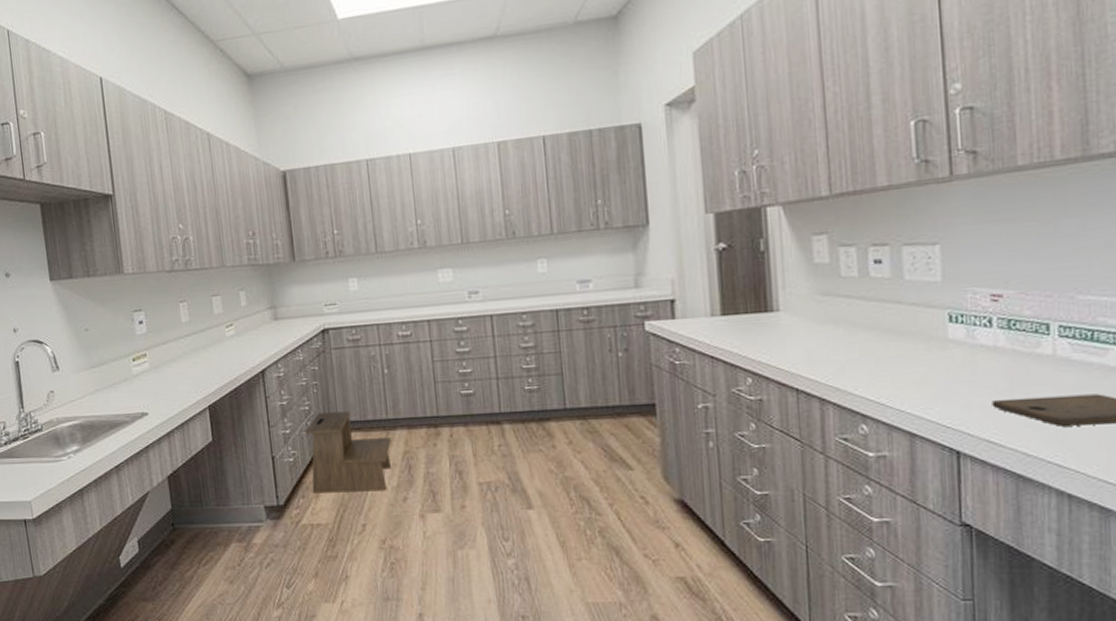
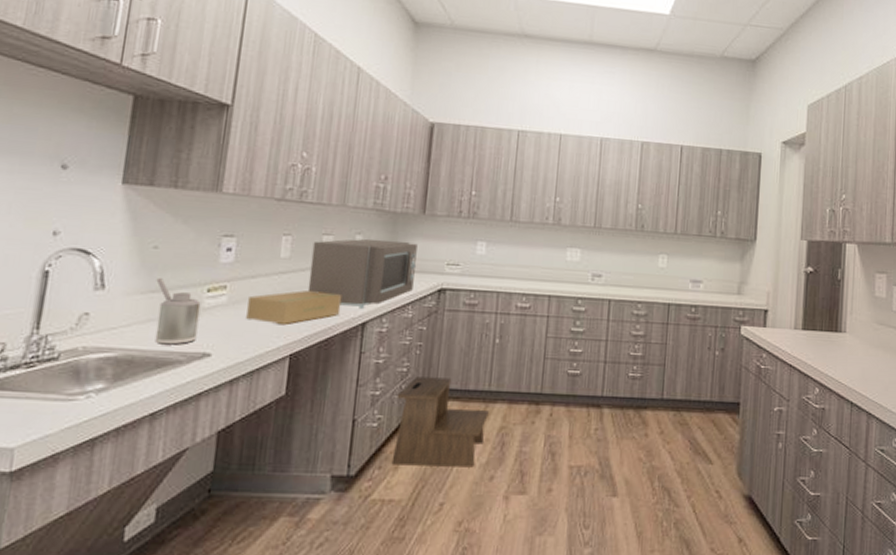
soap dispenser: none [93,355,134,410] -> present [154,278,201,345]
box: none [165,347,241,381] -> present [246,290,342,324]
microwave: none [205,289,299,358] -> present [307,238,418,309]

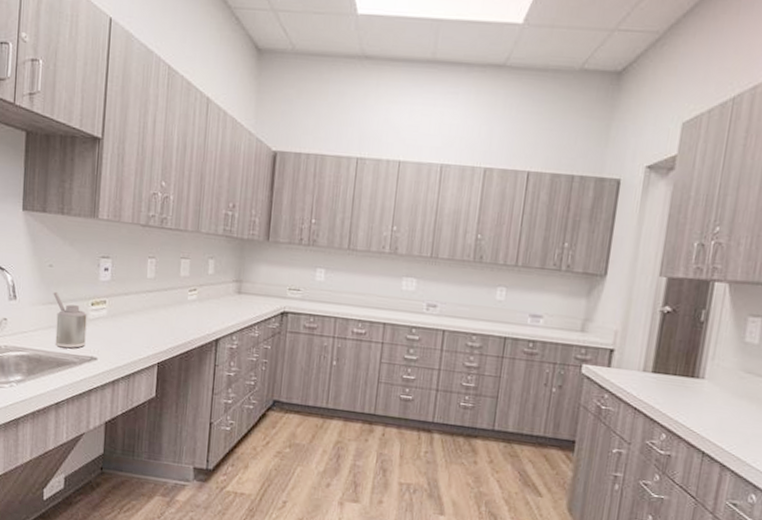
box: present [246,290,342,324] -> none [122,307,199,337]
microwave: present [307,238,418,309] -> none [170,262,262,326]
step stool: present [391,376,489,468] -> none [242,390,326,474]

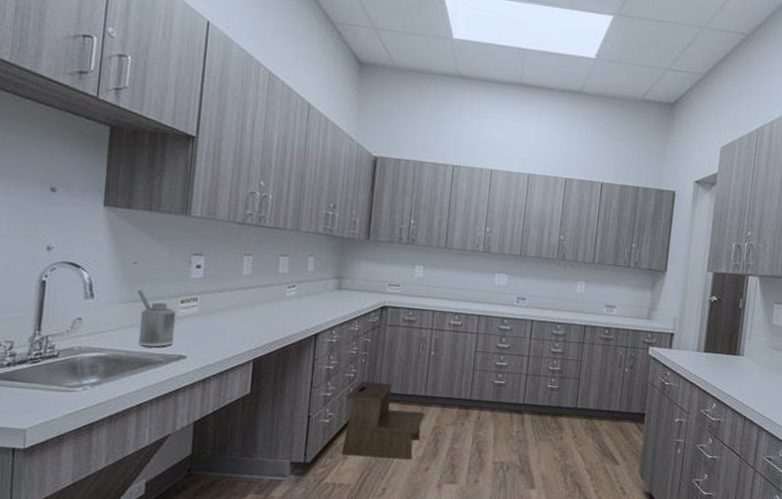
step stool: none [242,390,326,474] -> present [341,381,425,460]

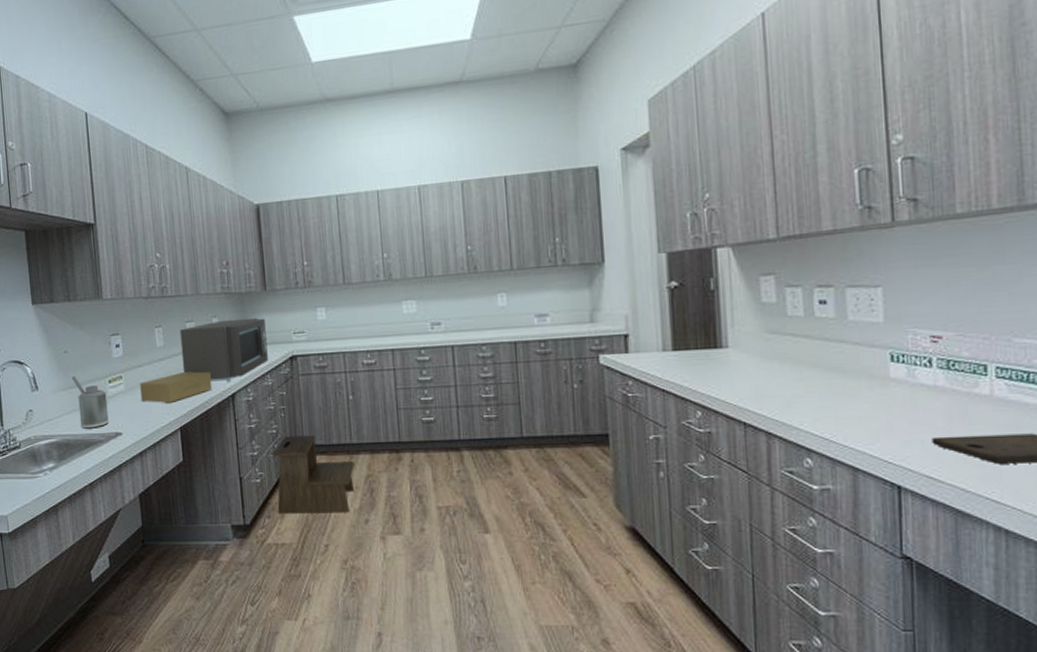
box: none [215,304,297,333] -> present [140,371,213,403]
microwave: none [267,260,363,322] -> present [179,317,268,382]

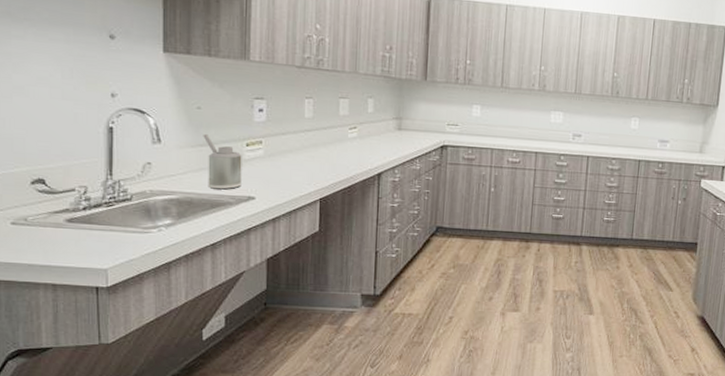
box: present [140,371,213,403] -> none [281,146,360,174]
microwave: present [179,317,268,382] -> none [330,101,422,161]
step stool: present [272,435,355,514] -> none [409,218,487,290]

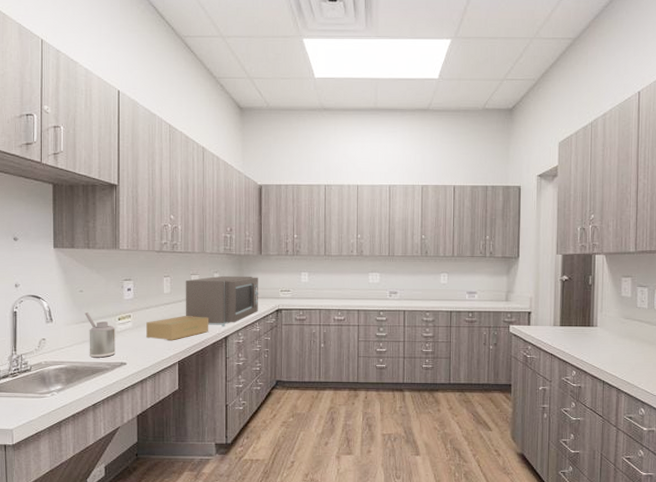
box: none [281,146,360,174] -> present [146,316,209,340]
microwave: none [330,101,422,161] -> present [185,275,259,326]

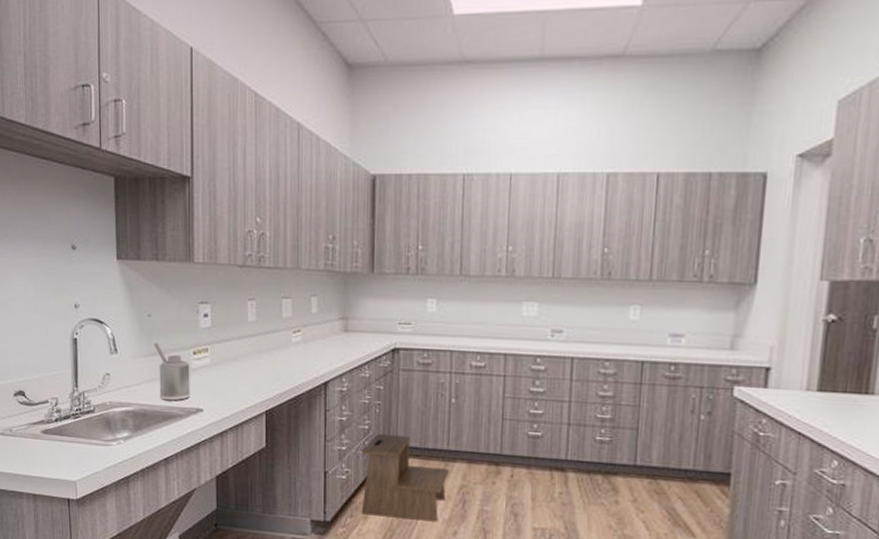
box: present [146,316,209,340] -> none [227,352,305,384]
microwave: present [185,275,259,326] -> none [274,300,370,369]
step stool: none [254,373,320,436] -> present [361,434,449,522]

